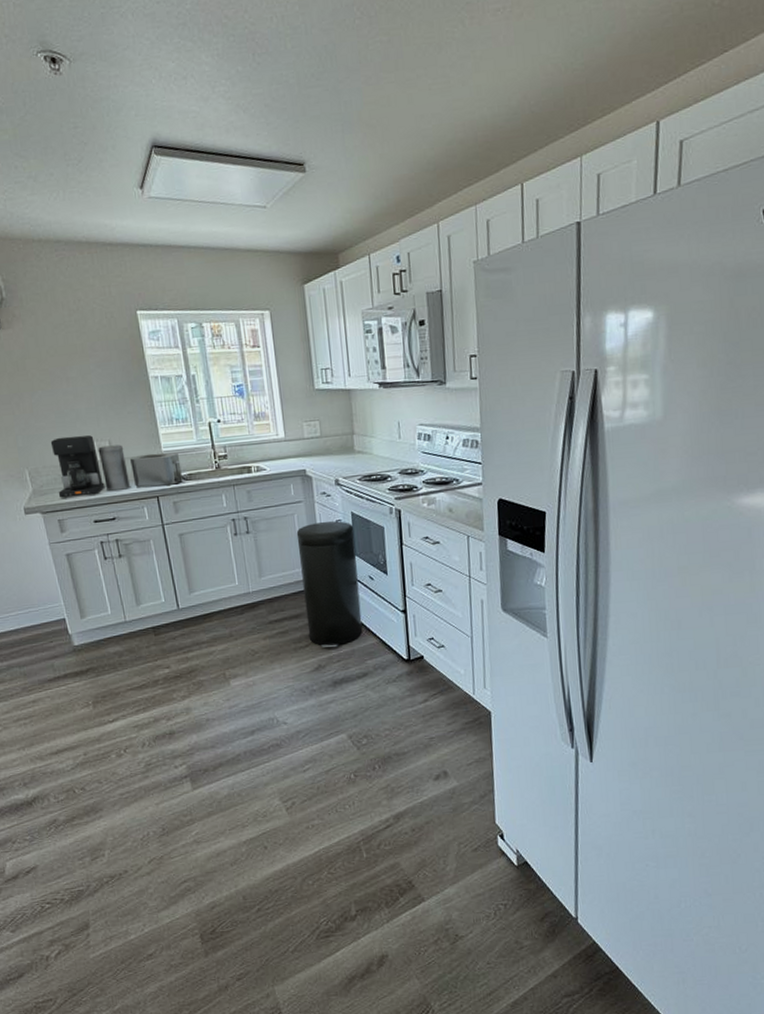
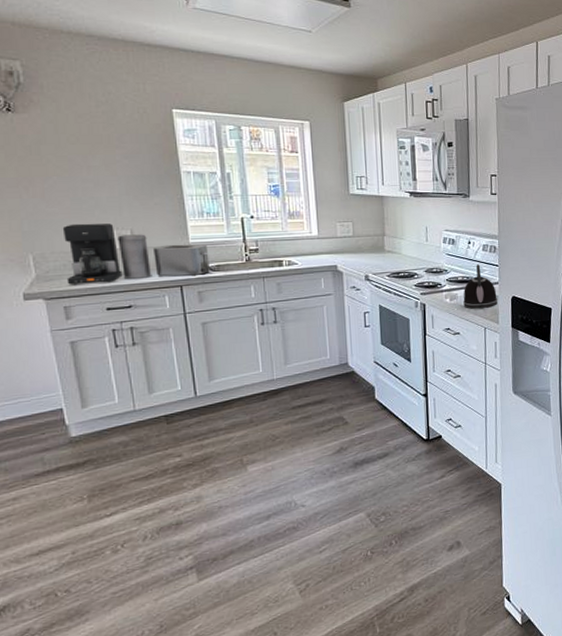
pedal bin: present [296,521,363,649] -> none [324,312,386,432]
kettle: none [442,463,482,515] -> present [463,264,498,309]

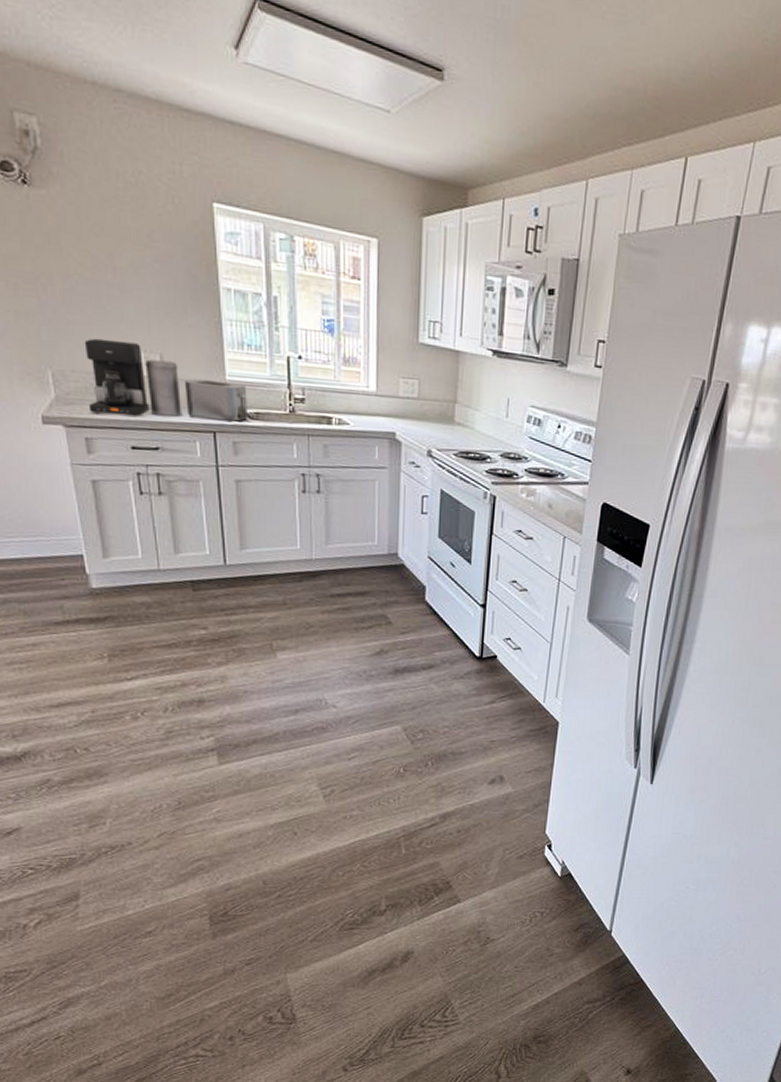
kettle: present [463,264,498,309] -> none [542,456,585,513]

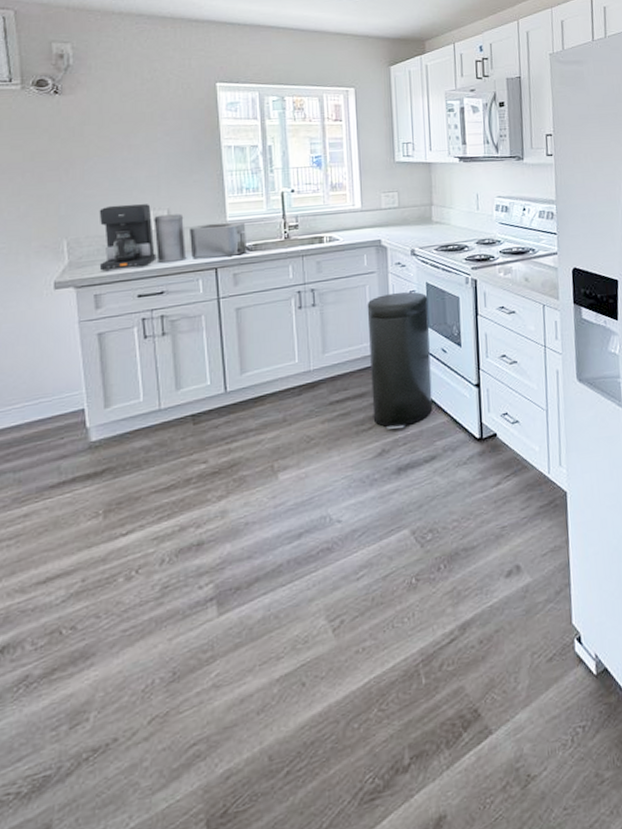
pedal bin: none [374,494,441,634] -> present [367,292,433,430]

